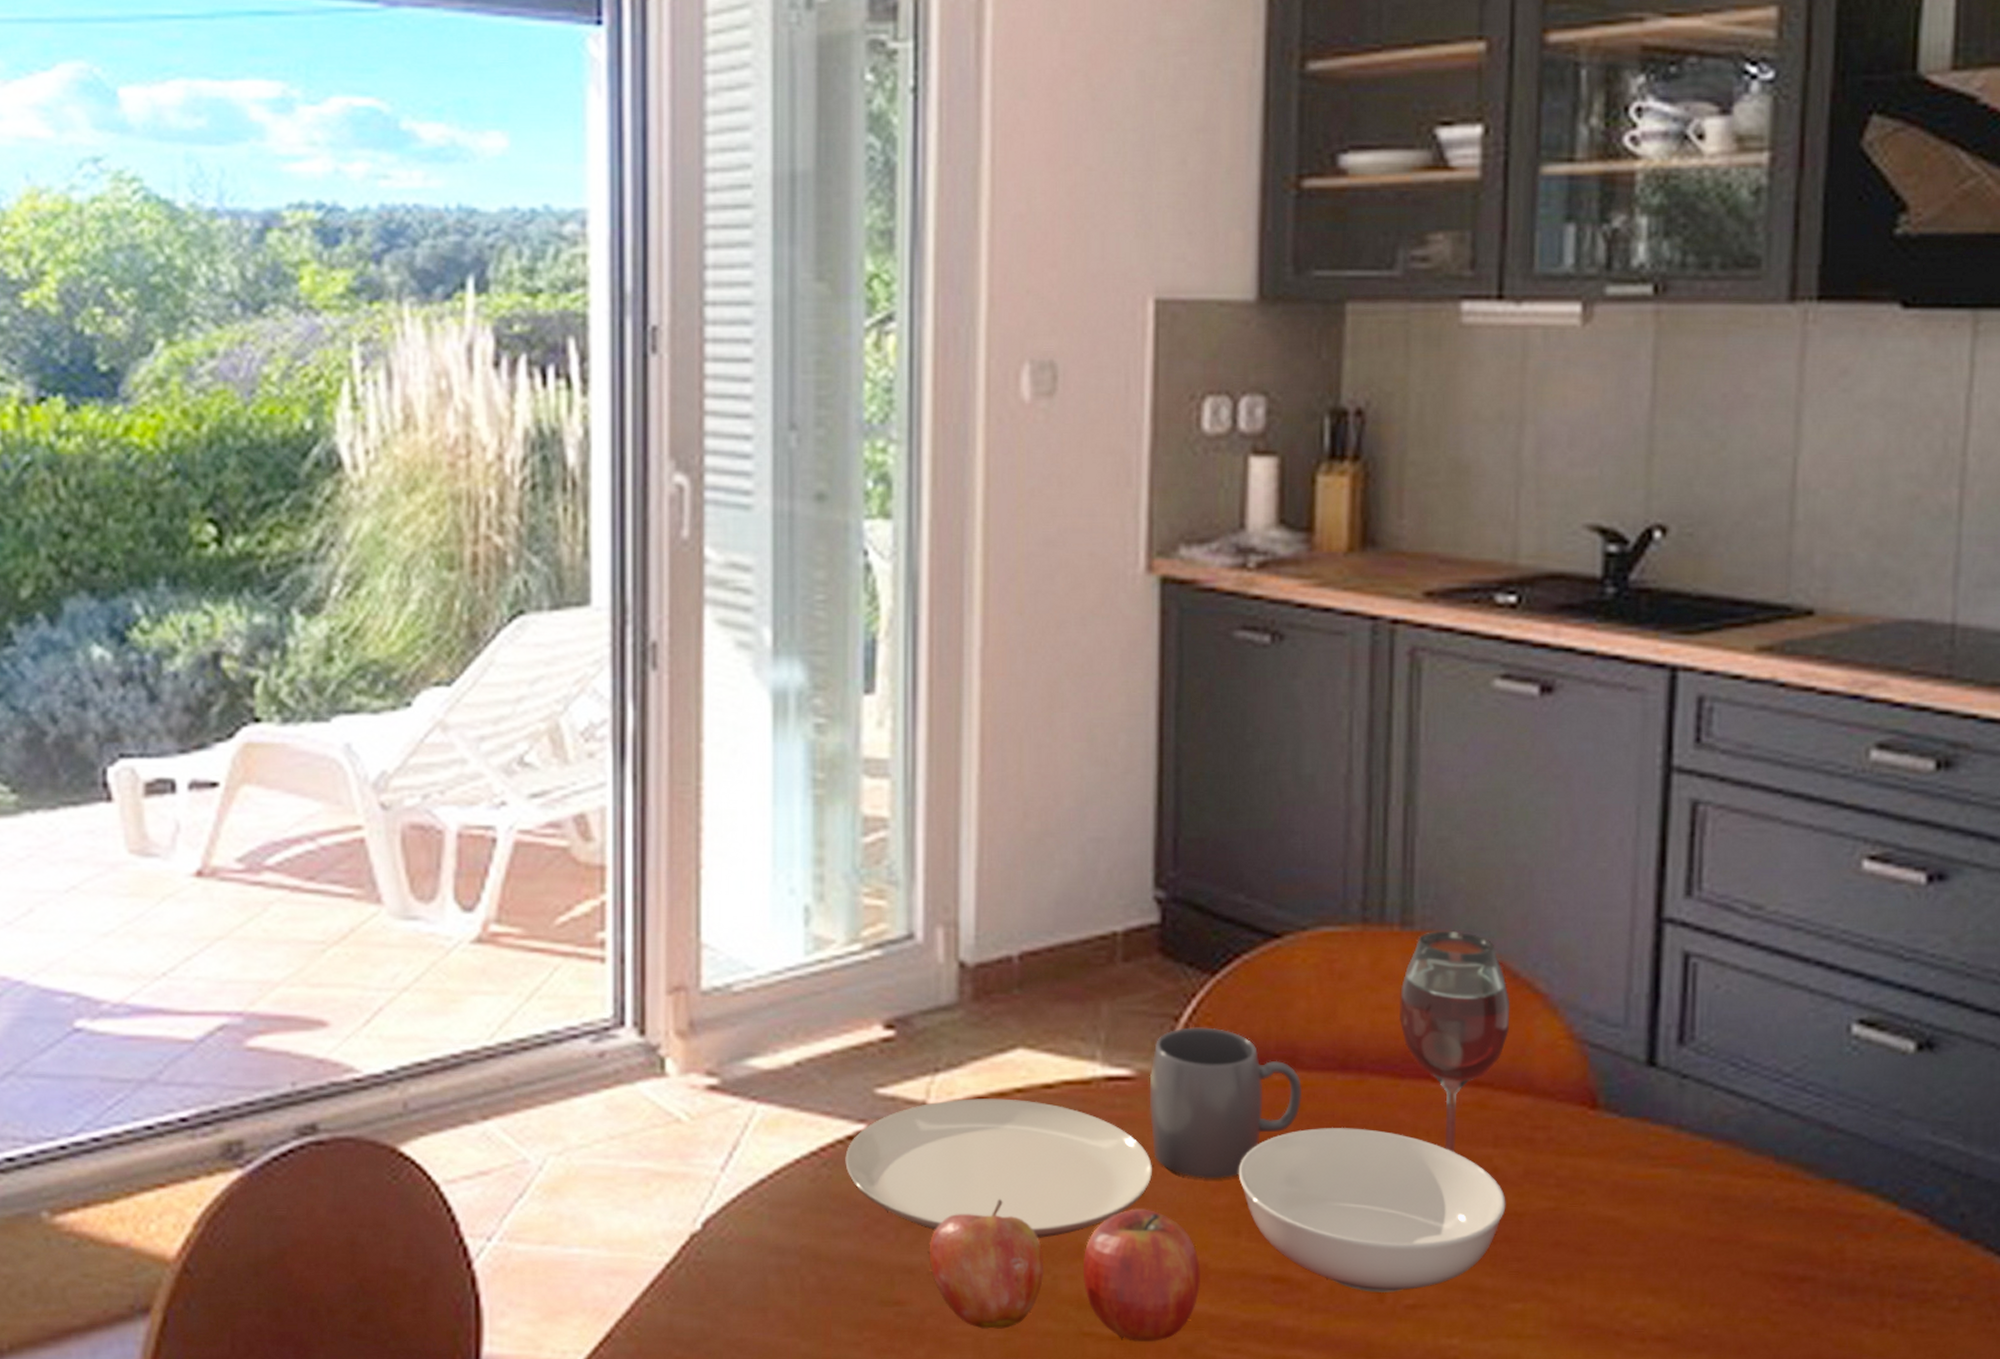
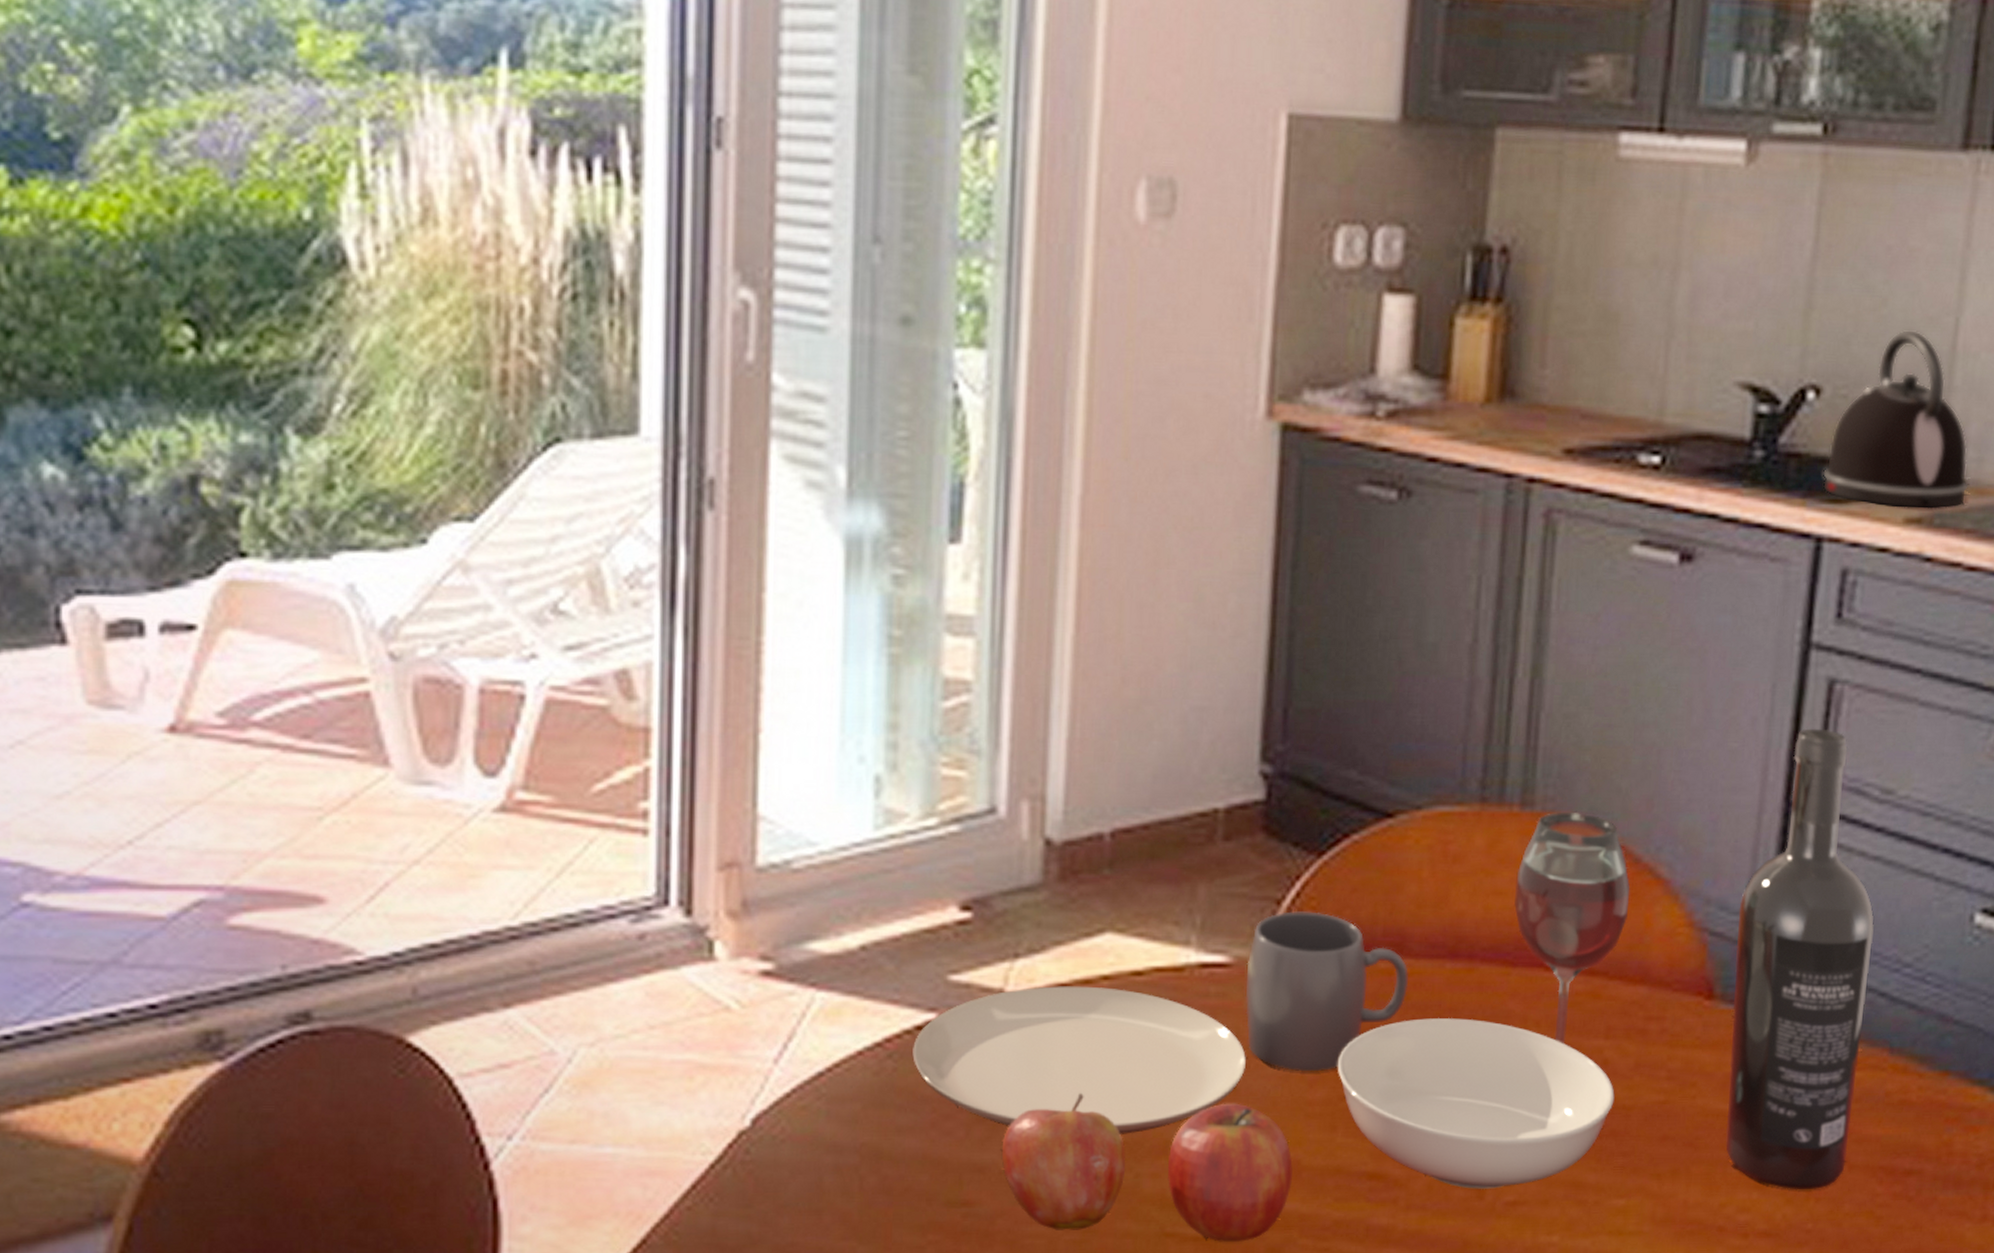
wine bottle: none [1616,848,1752,1296] -> present [1725,728,1874,1190]
kettle: none [1673,470,1818,638] -> present [1822,329,1970,510]

